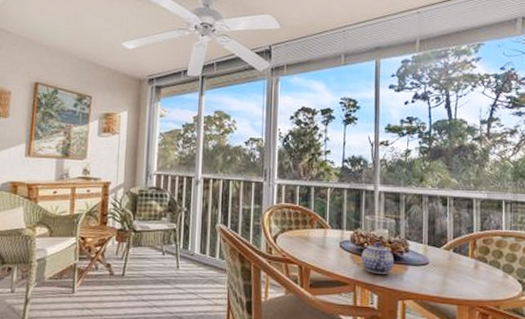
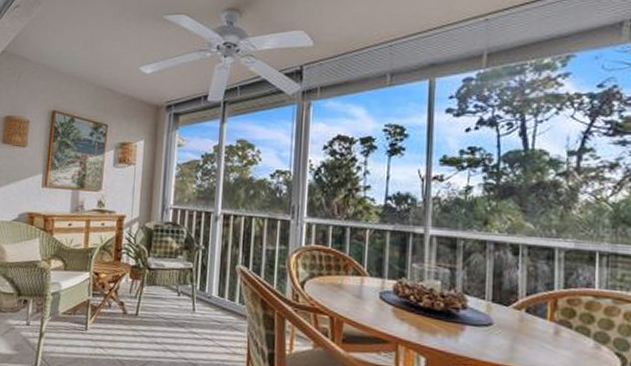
teapot: present [361,241,394,274] -> none [406,294,448,333]

